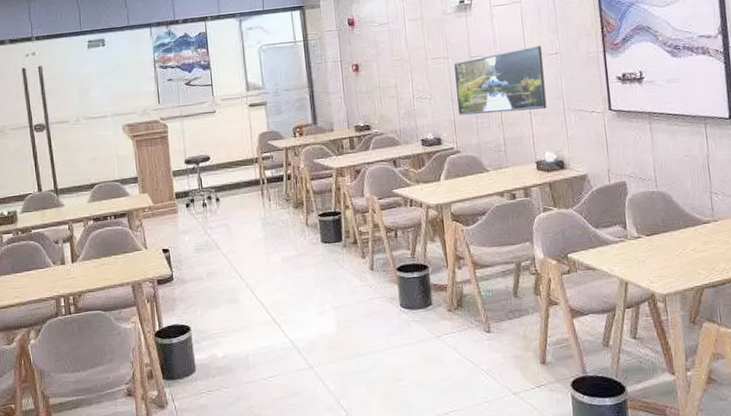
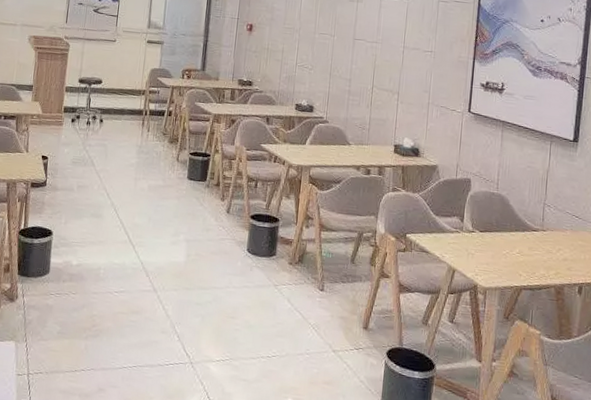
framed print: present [454,46,547,115] -> none [333,41,420,100]

